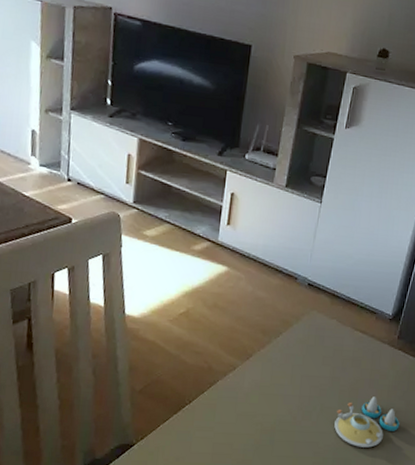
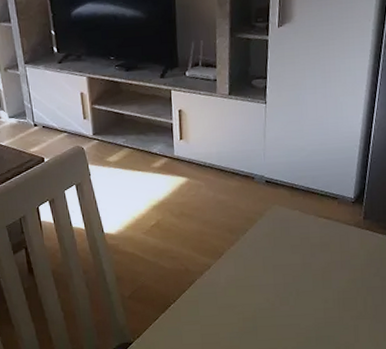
salt and pepper shaker set: present [334,396,400,448] -> none [312,276,378,325]

